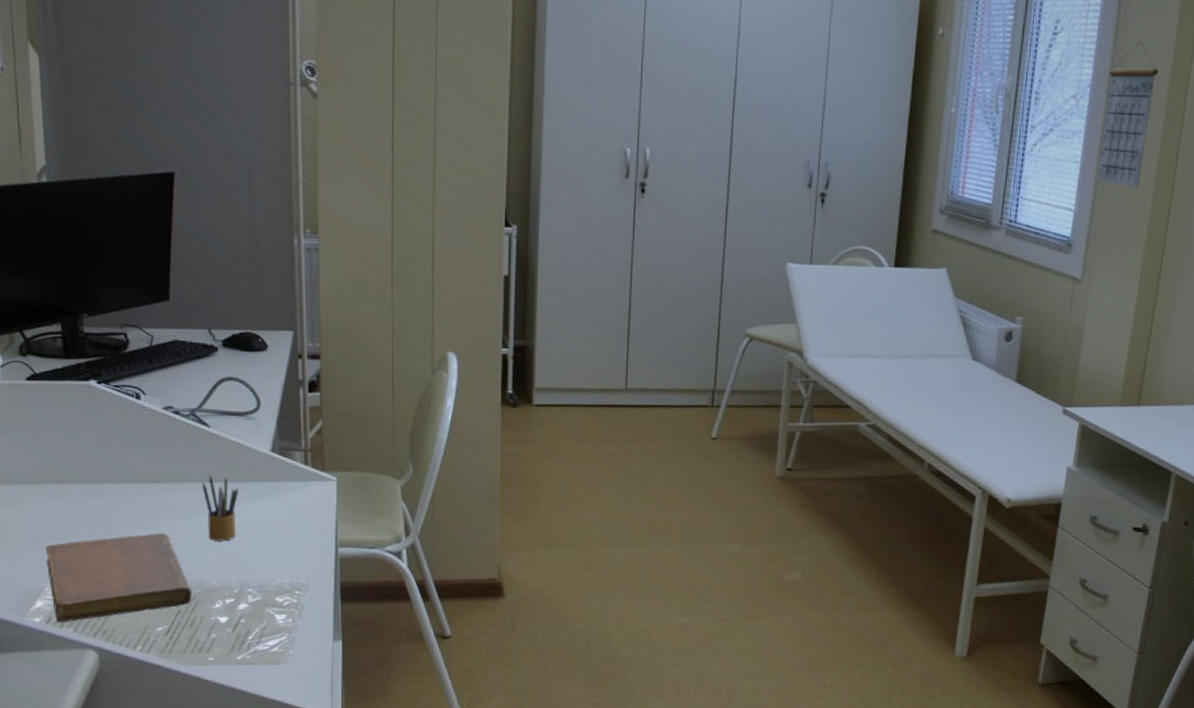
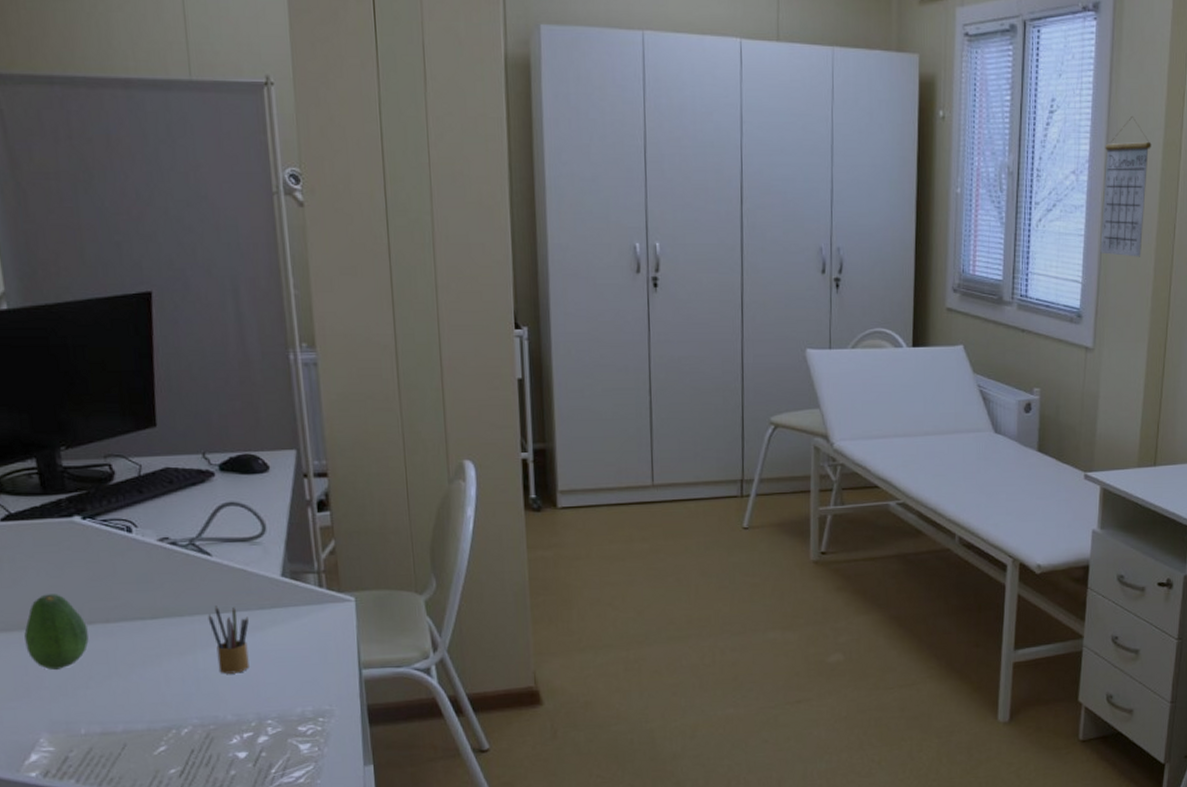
fruit: none [39,451,95,523] -> present [24,594,89,670]
notebook: present [45,532,193,623] -> none [36,670,206,775]

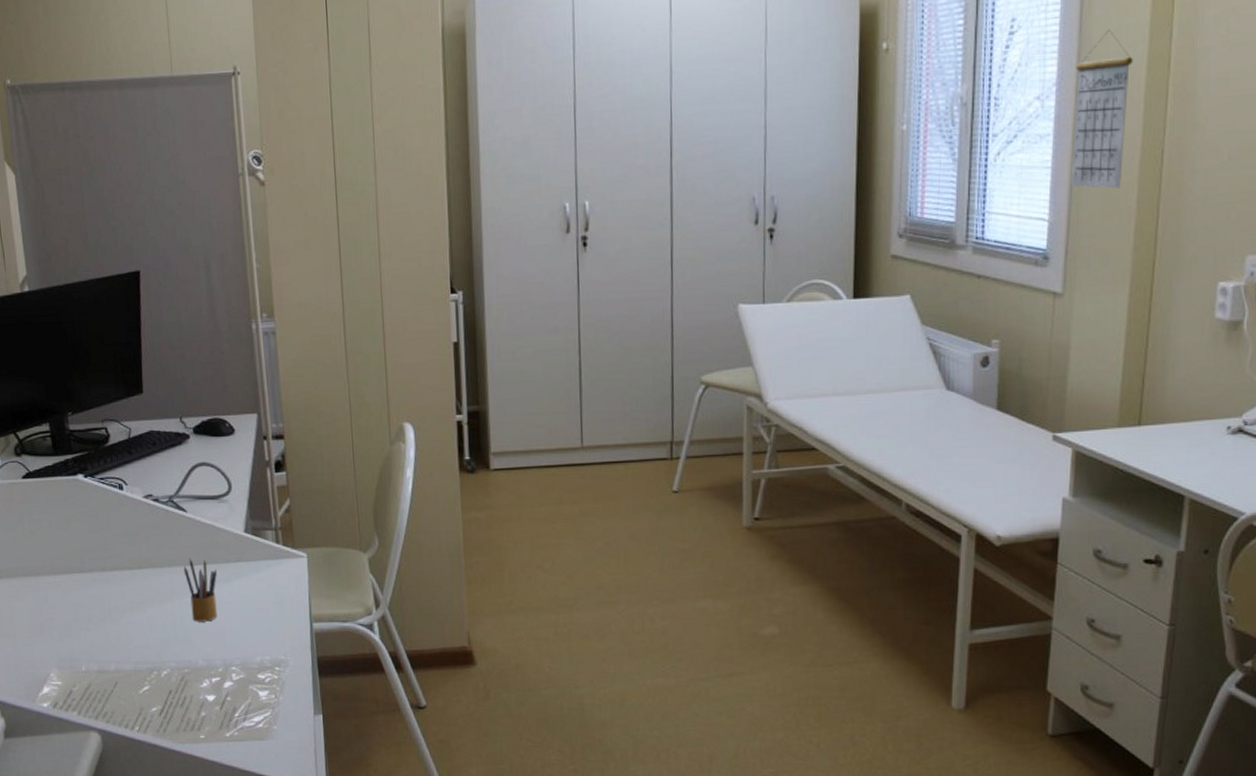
fruit: present [24,594,89,670] -> none [39,544,89,612]

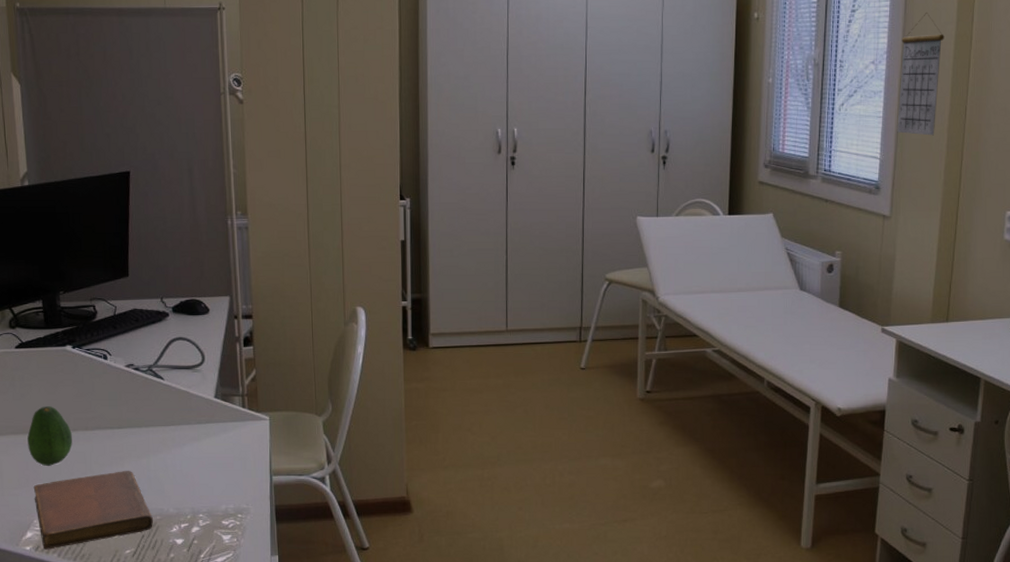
fruit: none [39,544,89,612] -> present [27,406,72,466]
notebook: none [48,616,182,707] -> present [33,470,154,550]
pencil box: present [183,558,217,622] -> none [159,420,189,475]

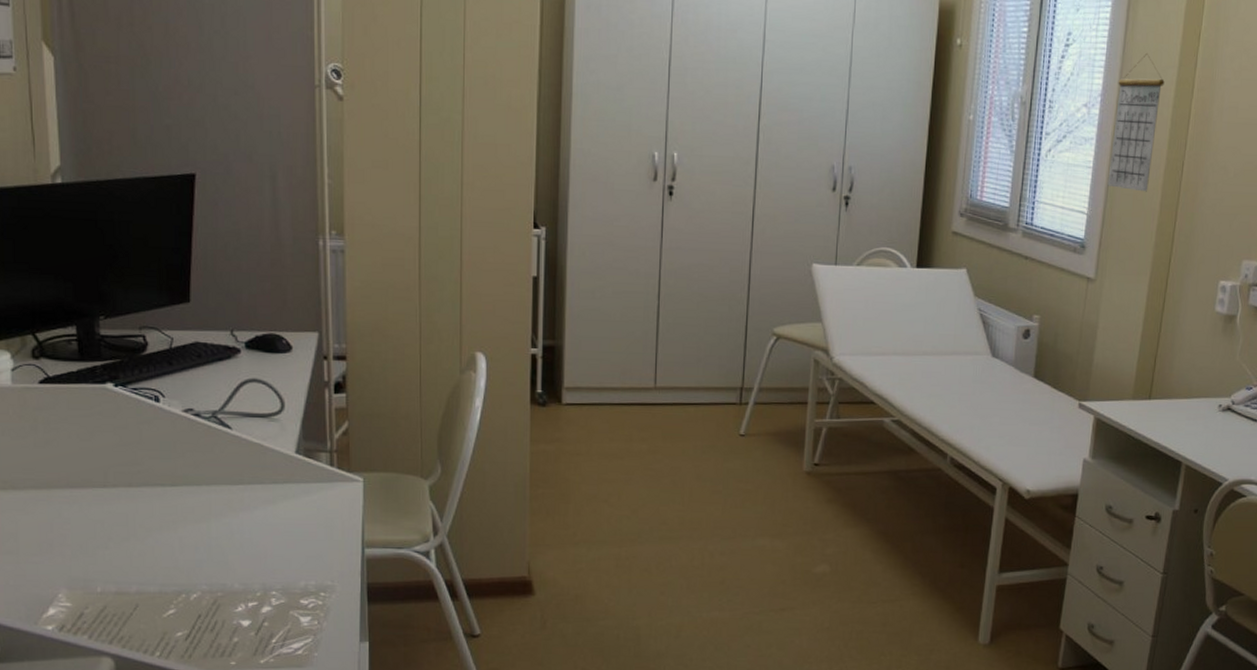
fruit: present [27,406,72,466] -> none [52,456,111,529]
notebook: present [33,470,154,550] -> none [58,536,214,630]

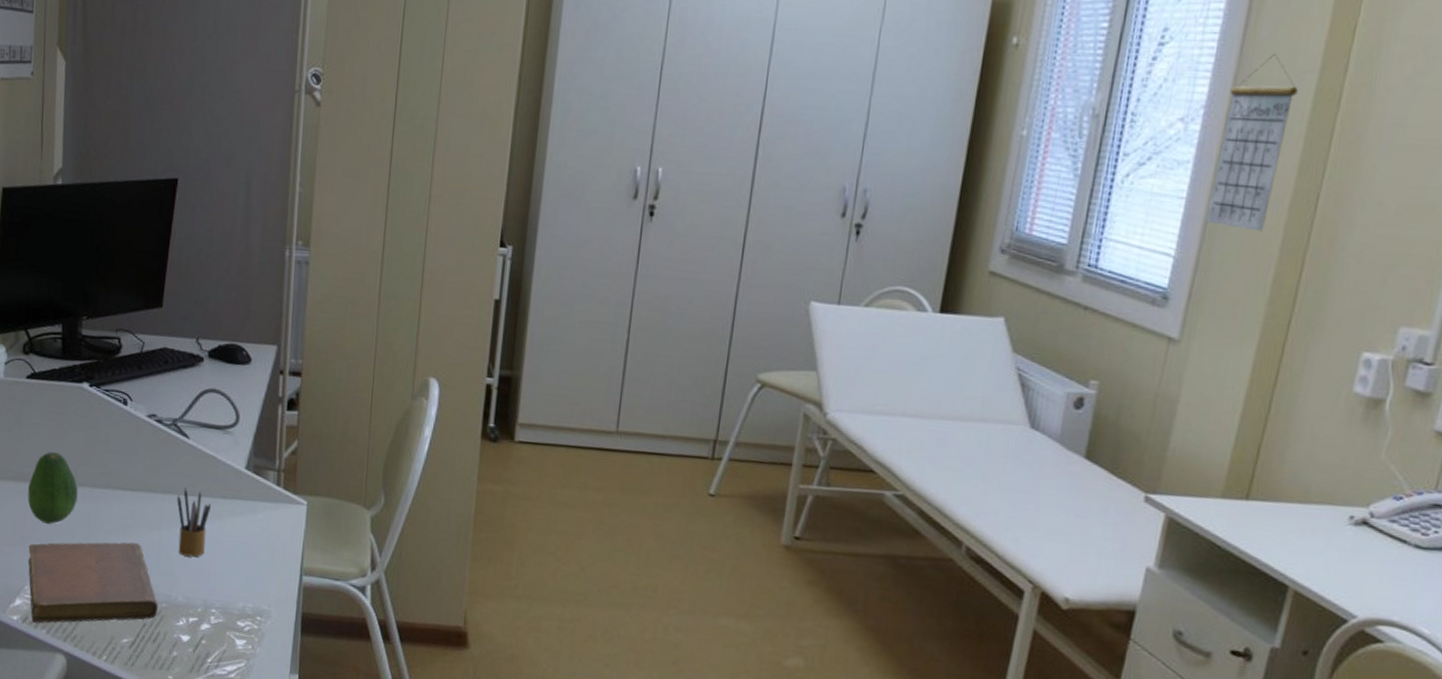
fruit: none [52,456,111,529] -> present [27,451,78,524]
notebook: none [58,536,214,630] -> present [28,542,159,624]
pencil box: none [224,477,261,544] -> present [176,487,211,558]

